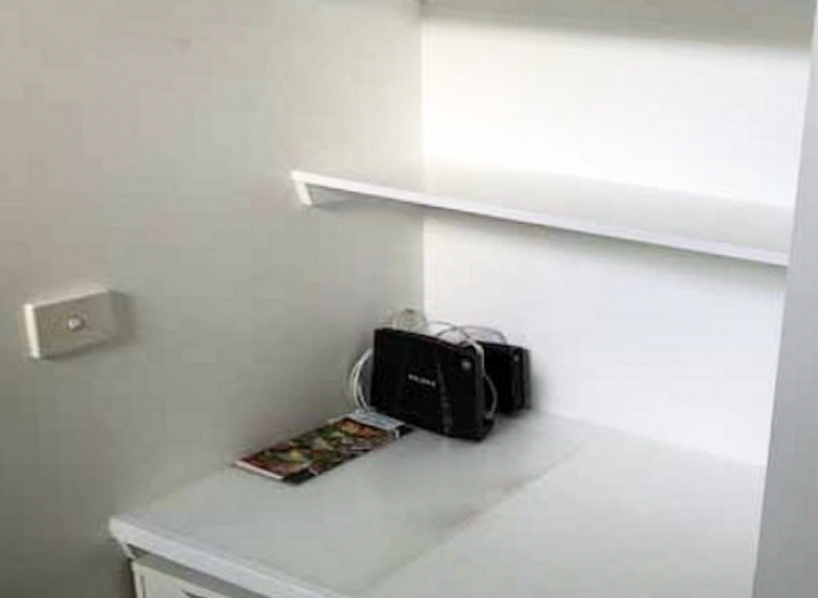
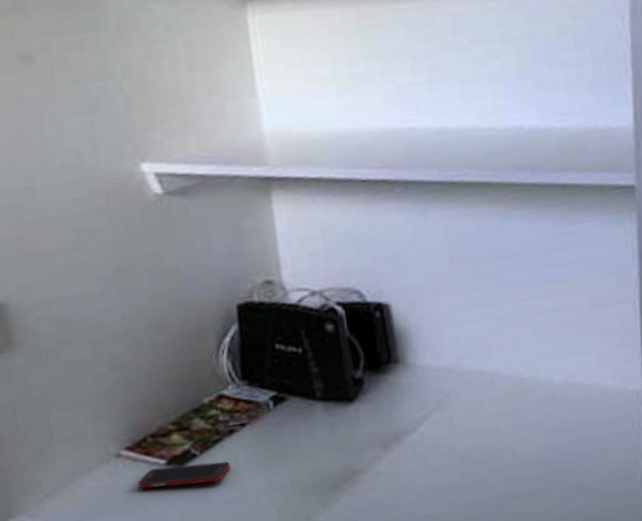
cell phone: none [251,481,348,505] -> present [138,461,230,489]

